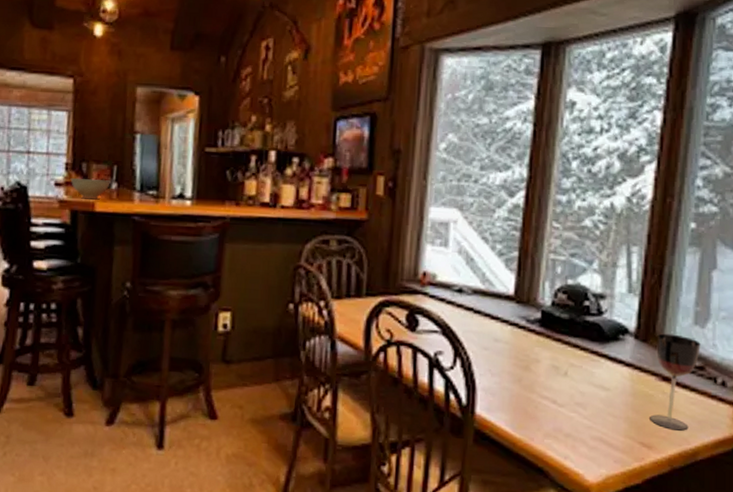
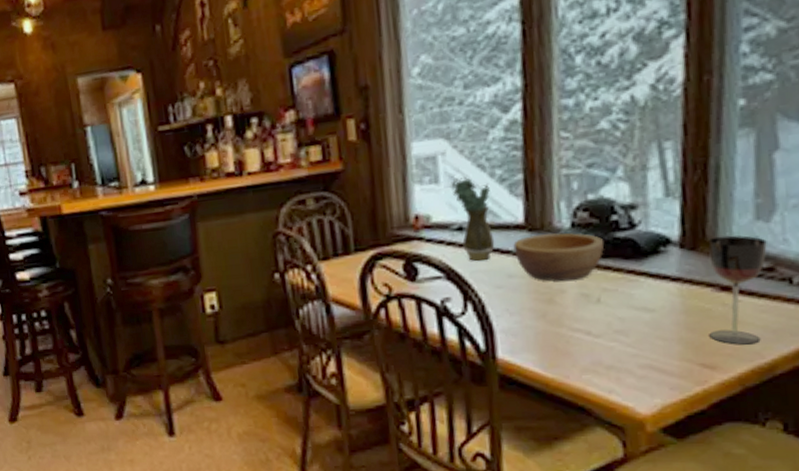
bowl: present [70,178,111,200] -> none [32,179,72,203]
vase: none [458,243,490,323] -> present [451,176,495,261]
bowl: none [502,307,577,352] -> present [513,232,605,281]

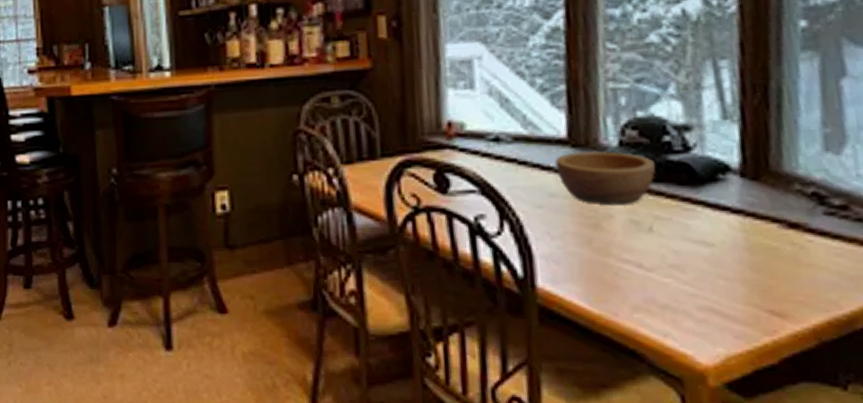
vase: present [451,176,495,261] -> none [488,82,535,177]
wineglass: present [708,235,767,345] -> none [772,166,839,292]

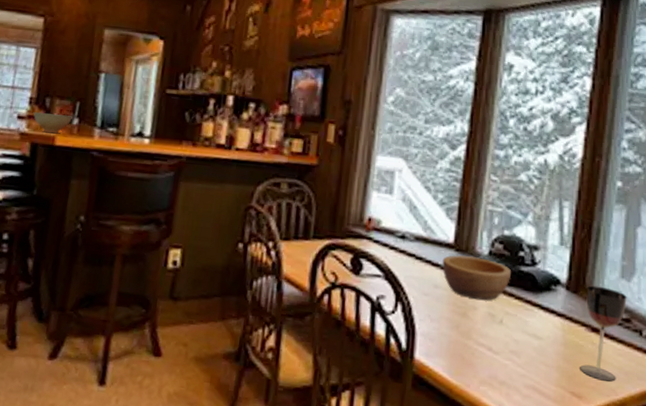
bowl: none [43,60,84,84] -> present [33,112,73,134]
wineglass: none [772,166,839,292] -> present [580,285,627,382]

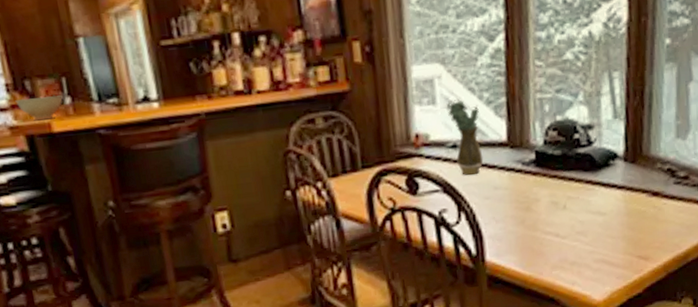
vase: none [402,191,432,269] -> present [447,98,484,175]
bowl: present [442,255,512,300] -> none [498,149,569,192]
wineglass: present [580,285,627,382] -> none [644,150,684,239]

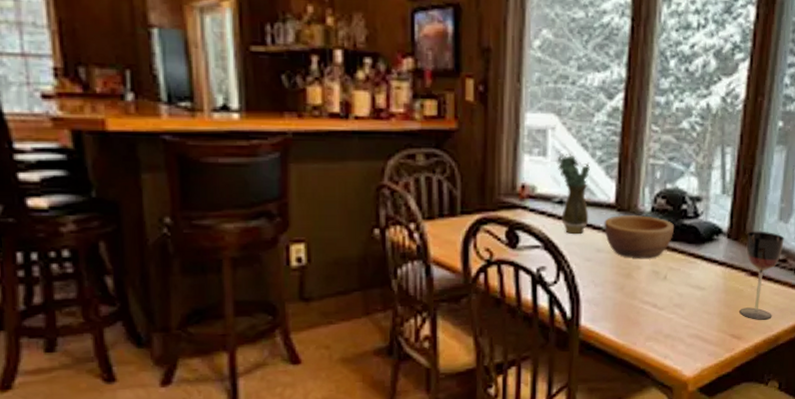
bowl: present [15,95,63,121] -> none [64,88,124,115]
bowl: none [498,149,569,192] -> present [604,215,675,258]
wineglass: none [644,150,684,239] -> present [739,231,784,320]

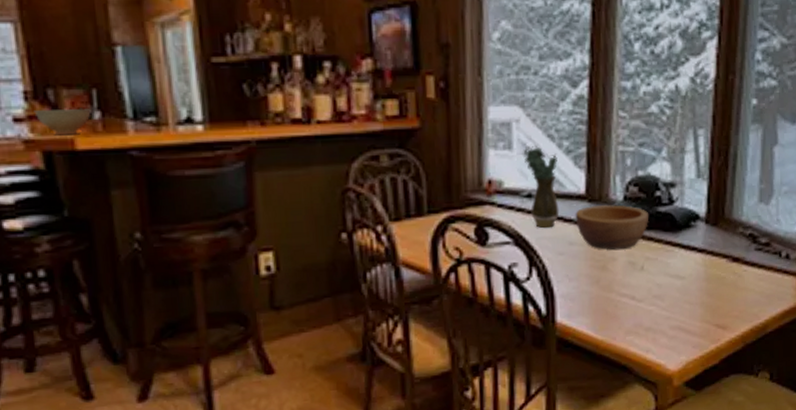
bowl: none [64,88,124,115] -> present [34,108,92,136]
wineglass: present [739,231,784,320] -> none [723,214,766,308]

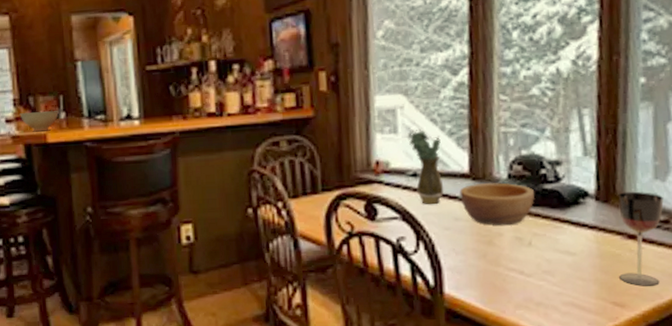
wineglass: none [723,214,766,308] -> present [618,191,664,286]

